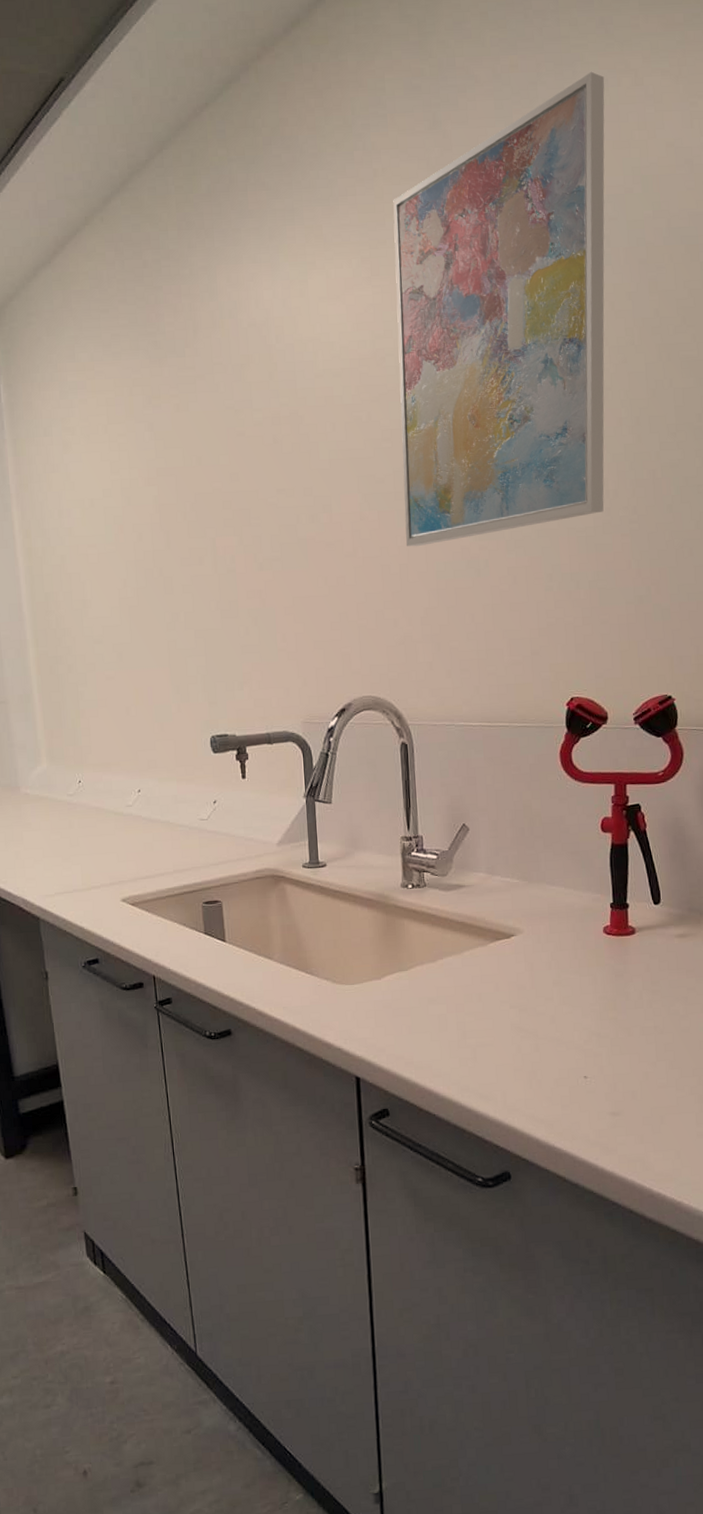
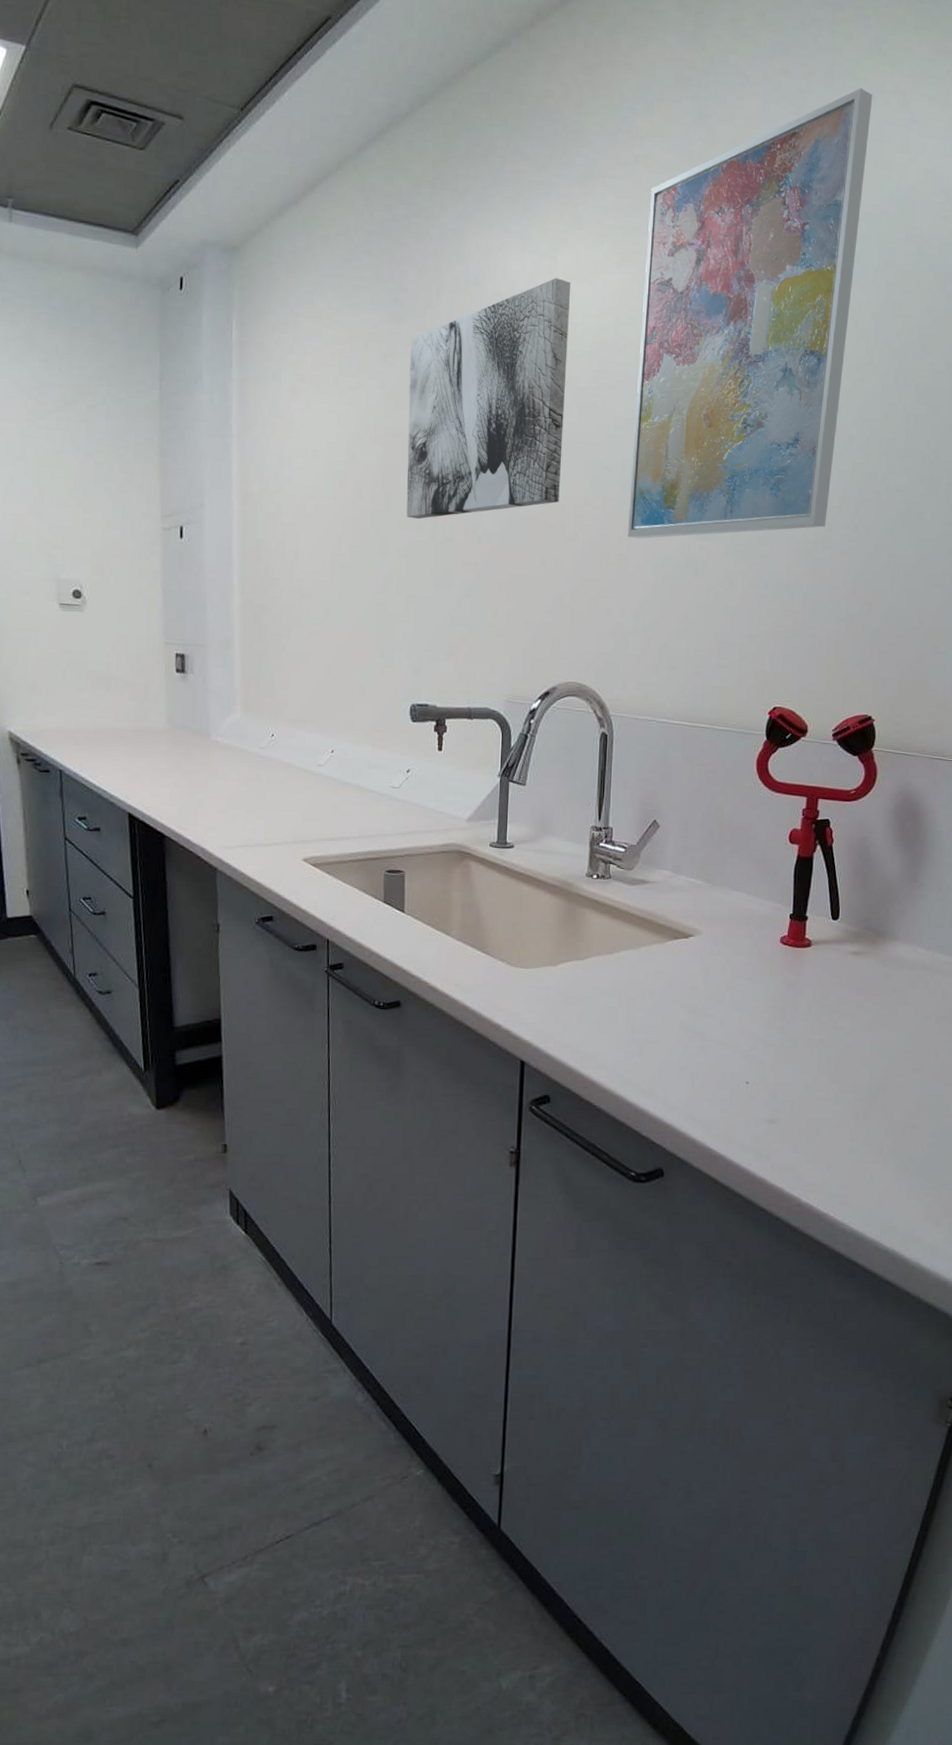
wall art: none [173,300,335,554] -> present [406,278,571,520]

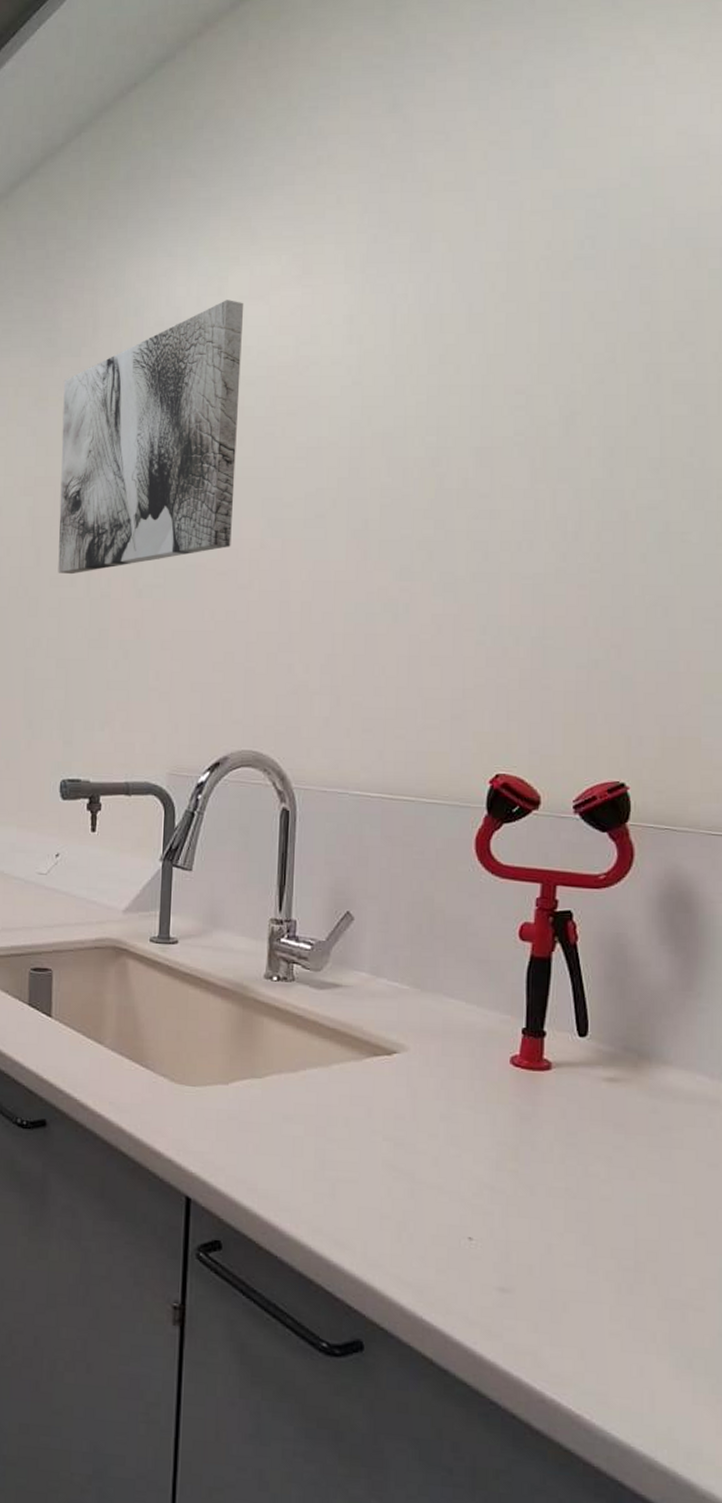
wall art: present [627,87,873,539] -> none [311,48,607,583]

